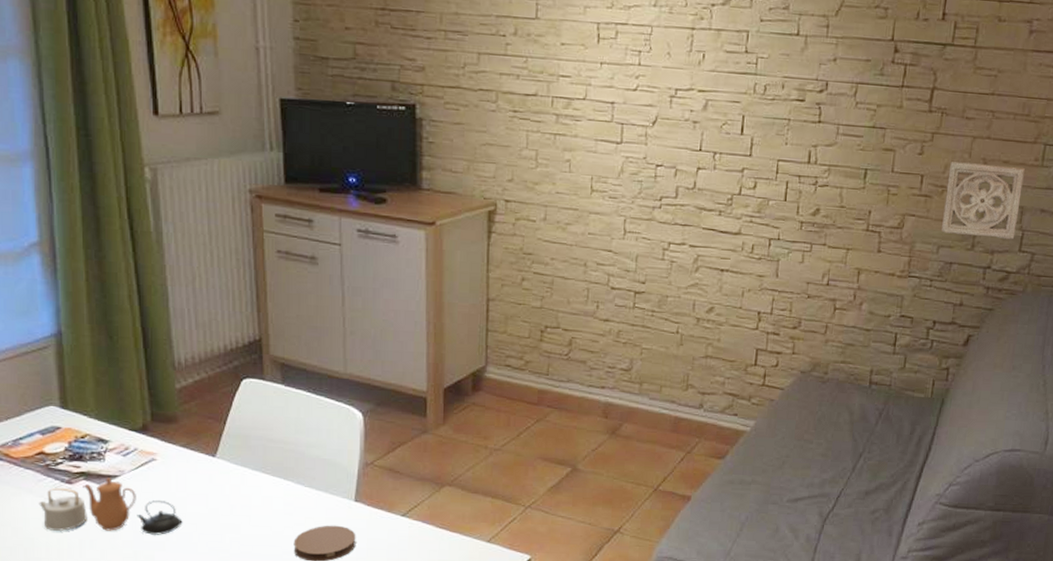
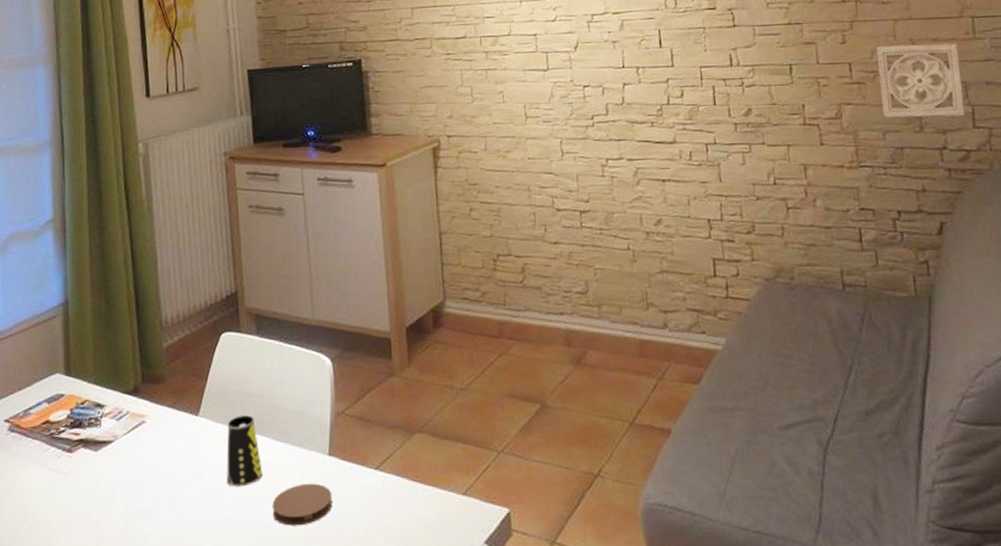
teapot: present [39,477,183,536] -> none [43,443,169,505]
cup: none [246,459,284,525] -> present [227,415,263,487]

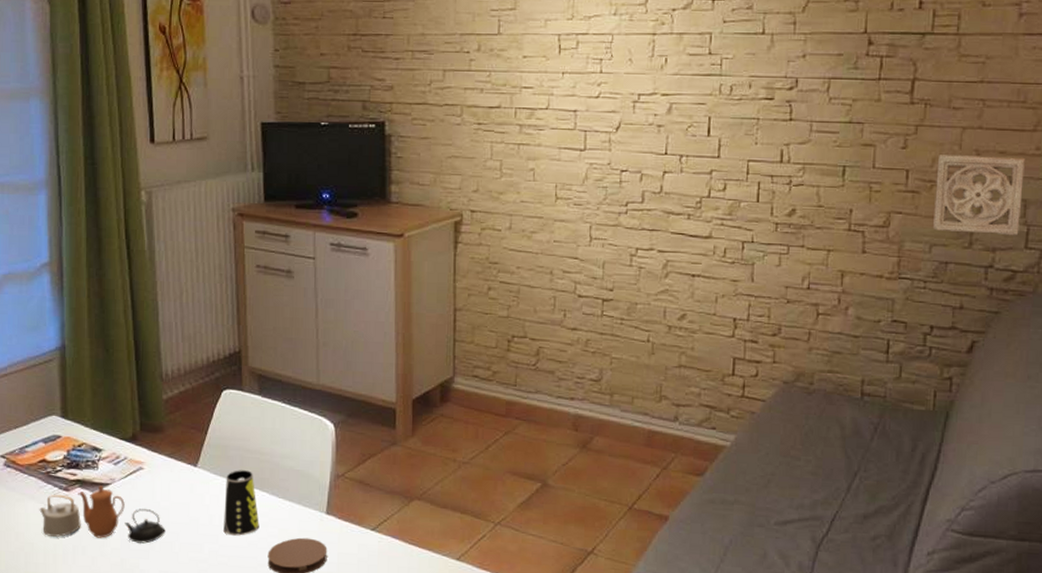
teapot: none [43,443,169,505] -> present [39,485,166,545]

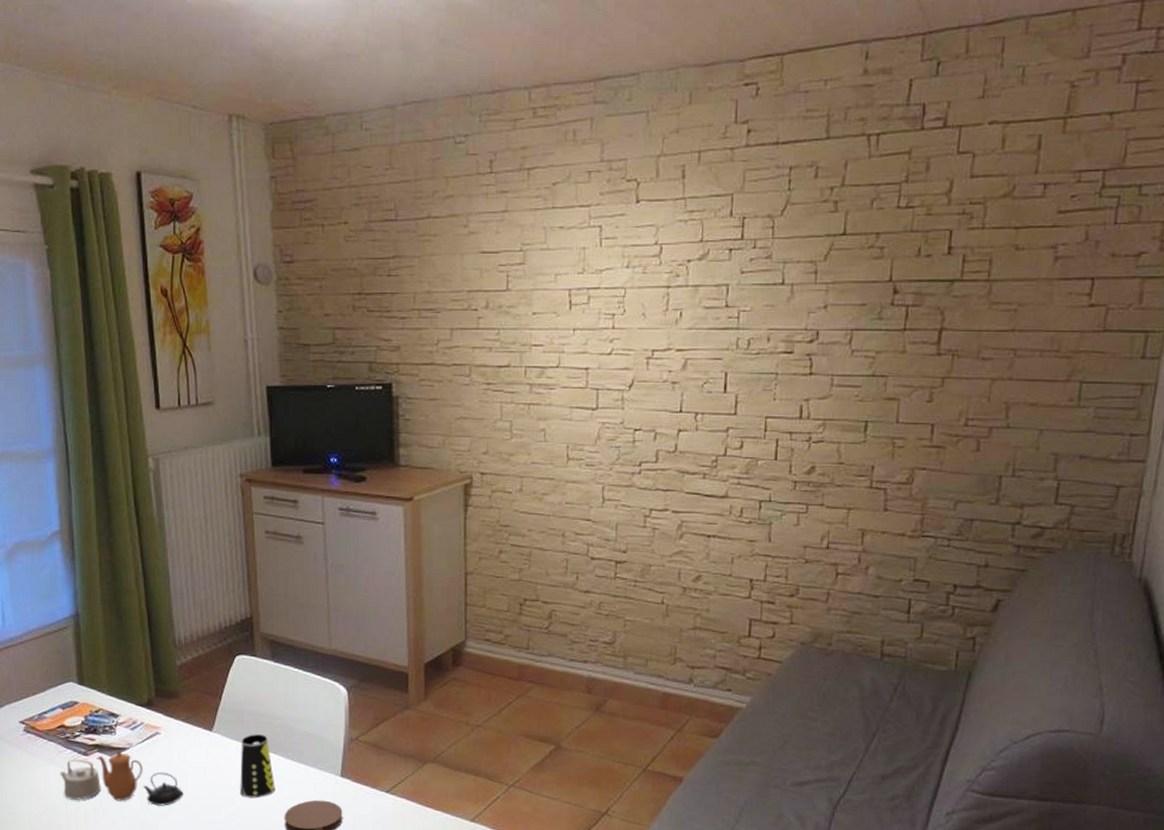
wall ornament: present [933,153,1025,236] -> none [959,406,1057,491]

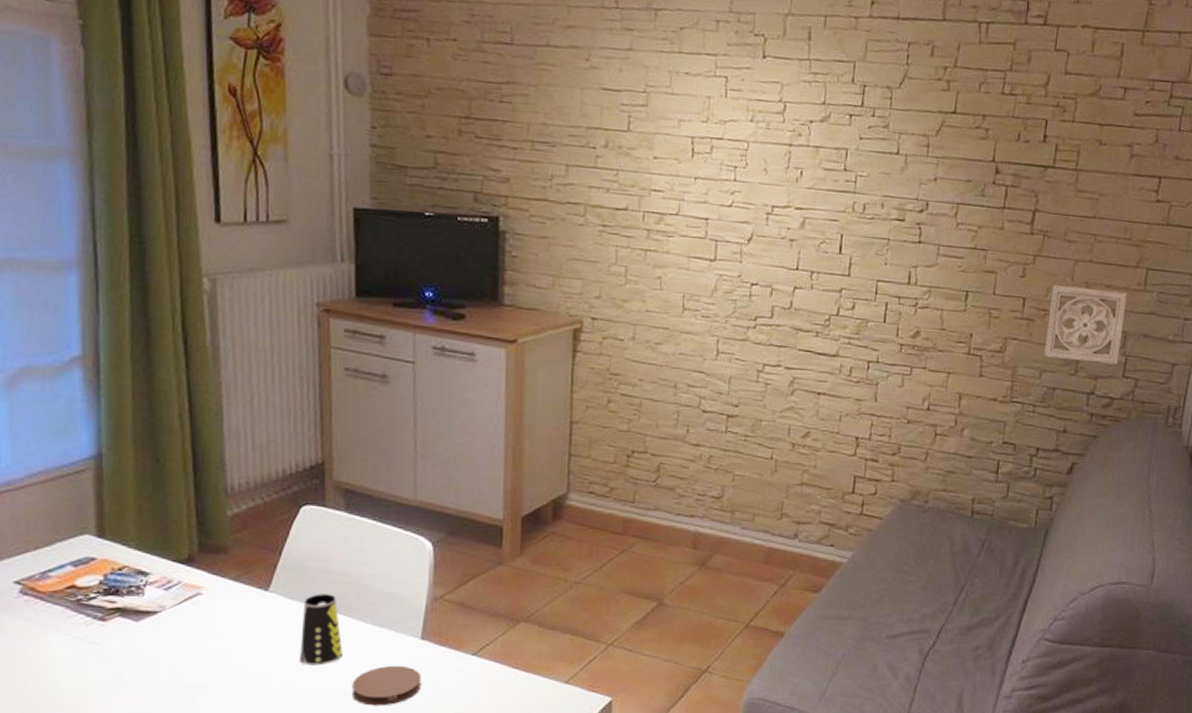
teapot: present [60,750,184,807] -> none [66,614,229,679]
wall ornament: none [959,406,1057,491] -> present [1044,284,1127,366]

